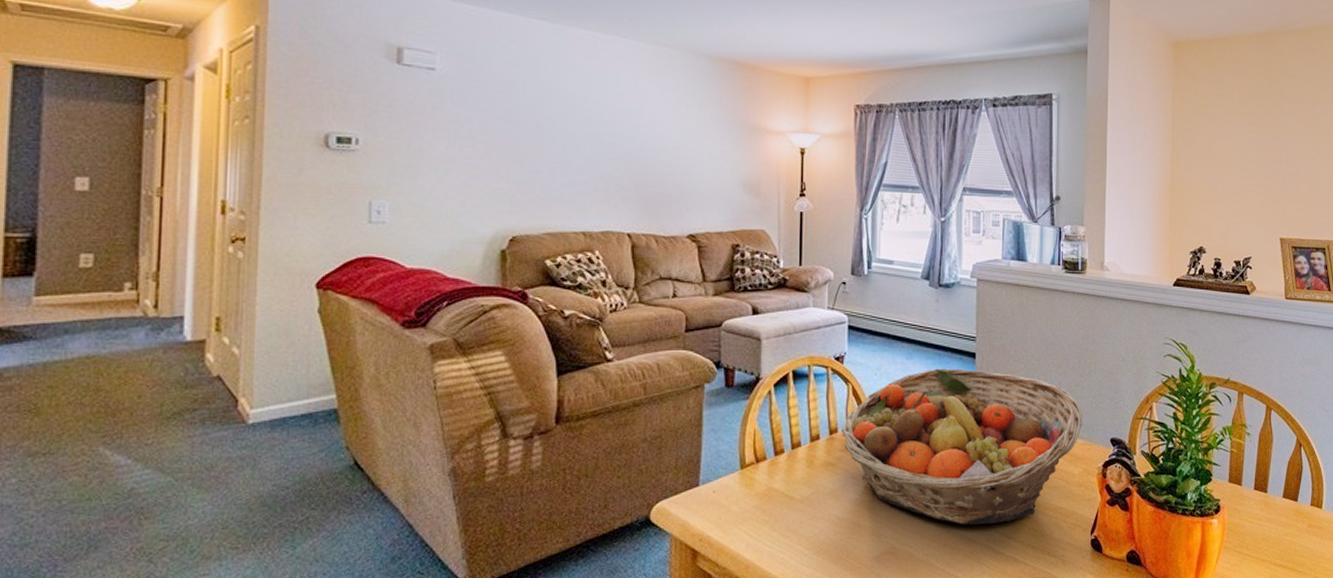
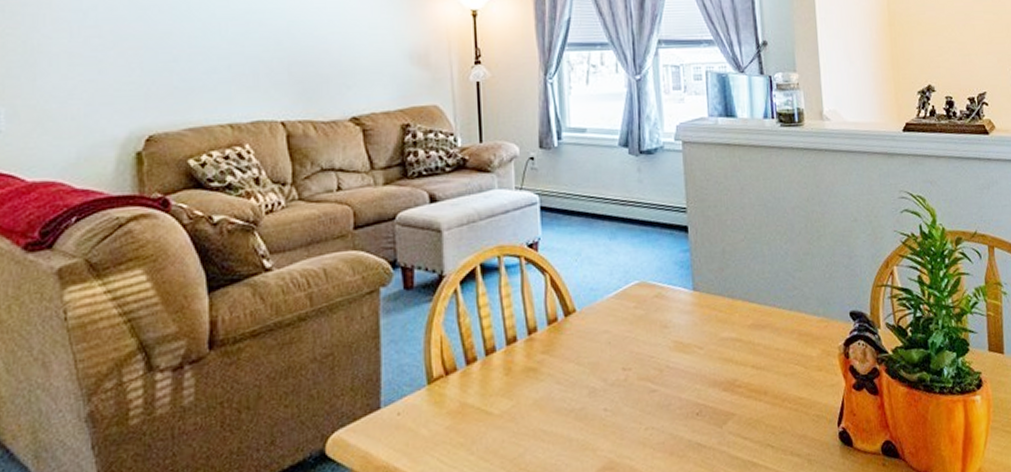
fruit basket: present [842,368,1082,525] -> none [542,245,816,428]

